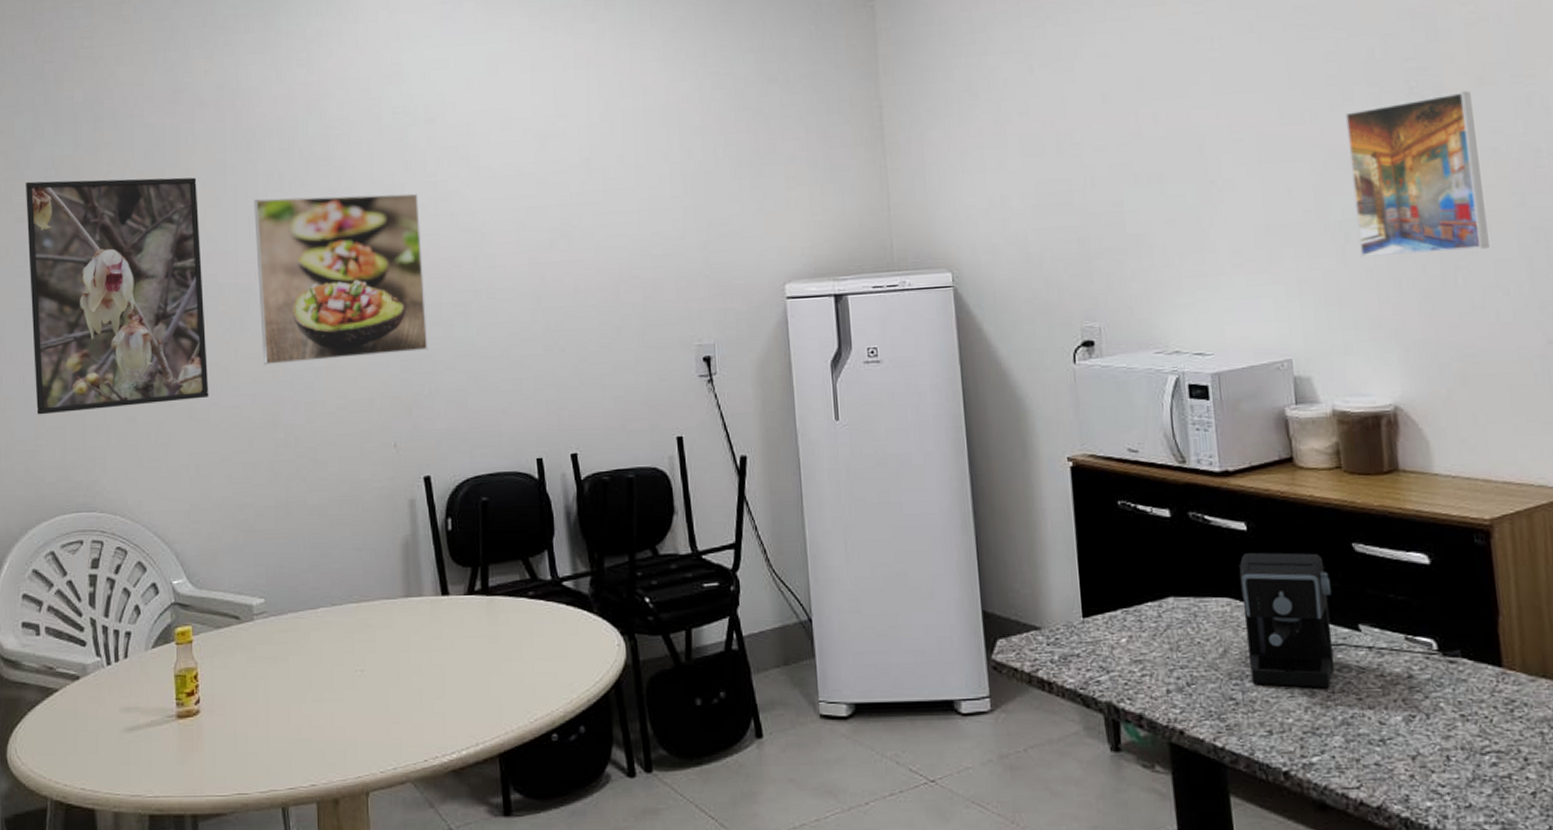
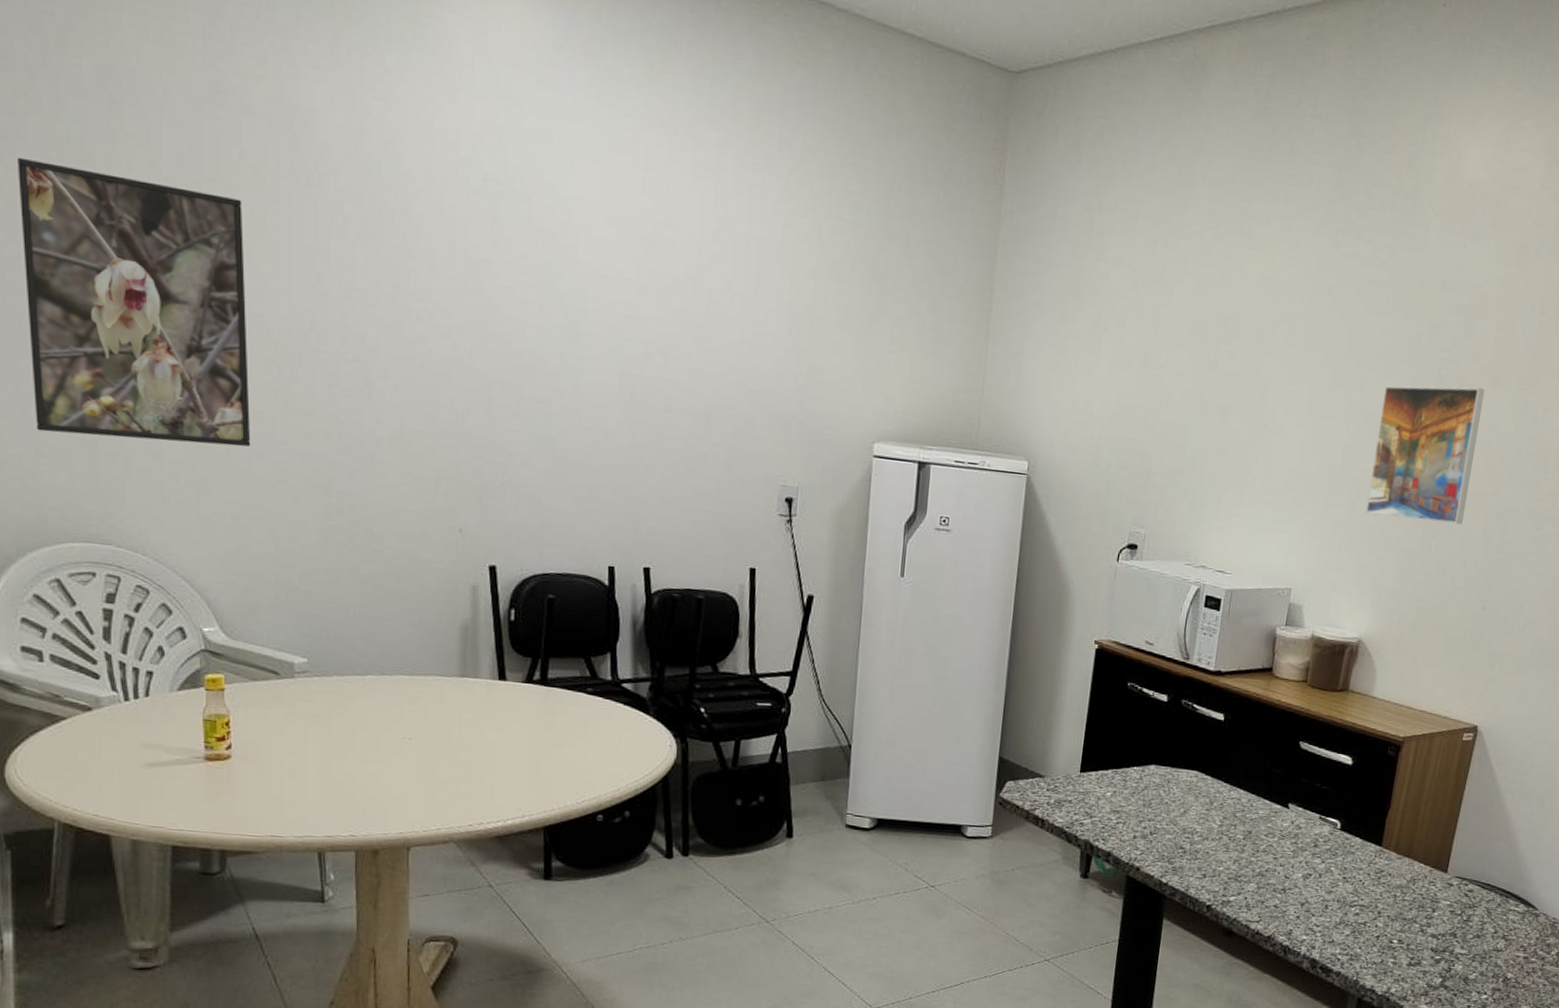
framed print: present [254,193,429,366] -> none [312,241,506,441]
coffee maker: present [1239,552,1461,688] -> none [1200,738,1356,847]

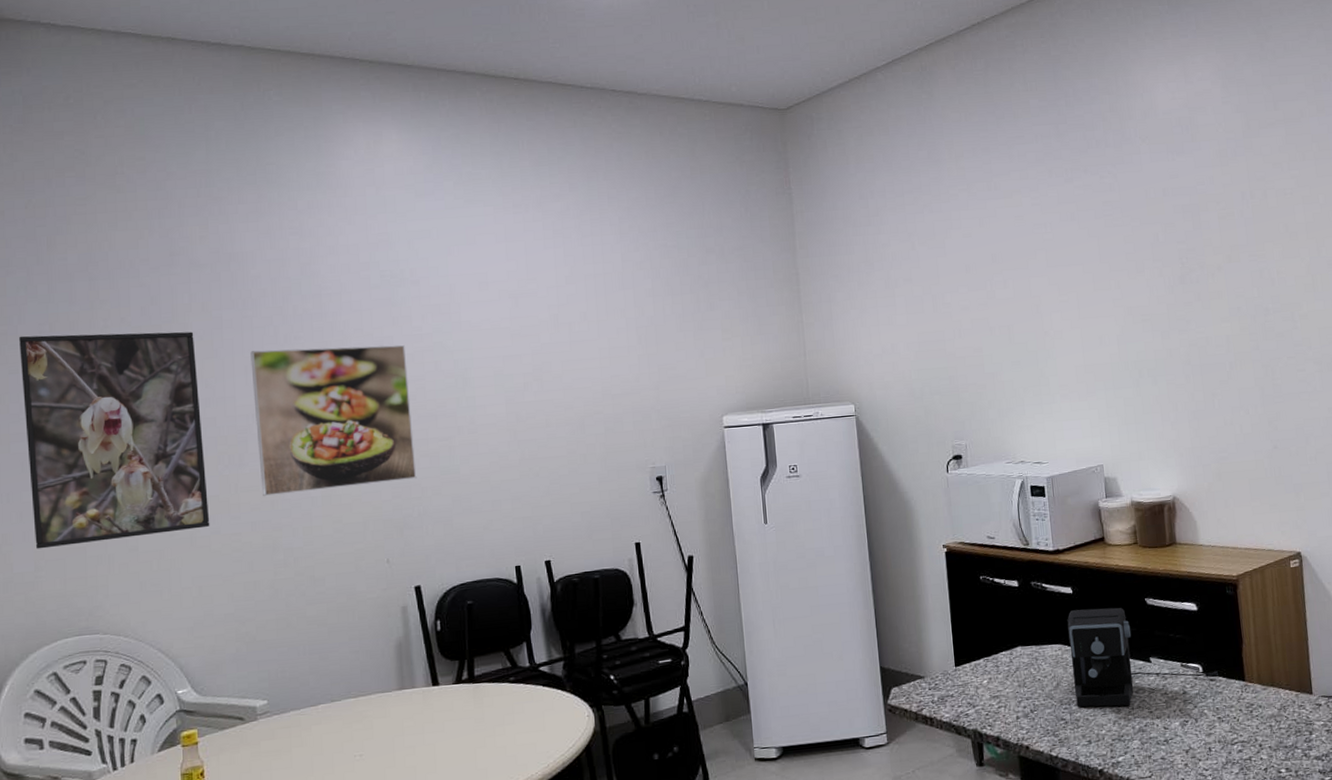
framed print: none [312,241,506,441] -> present [250,345,417,497]
coffee maker: none [1200,738,1356,847] -> present [1067,607,1218,707]
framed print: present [1366,385,1485,525] -> none [1138,266,1236,389]

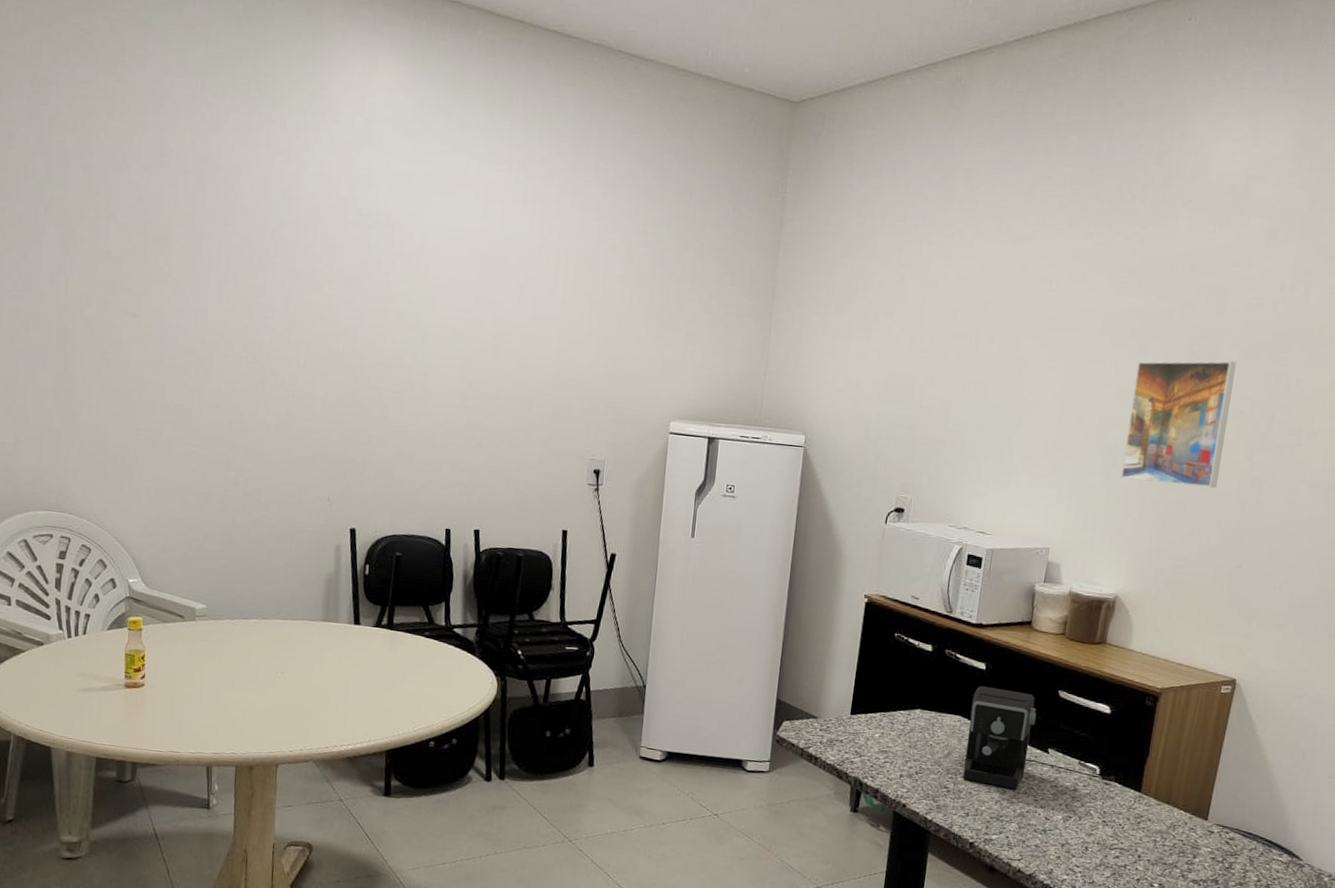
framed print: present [19,331,210,549] -> none [16,213,175,433]
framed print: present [250,345,417,497] -> none [222,268,372,425]
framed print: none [1138,266,1236,389] -> present [1121,360,1236,488]

